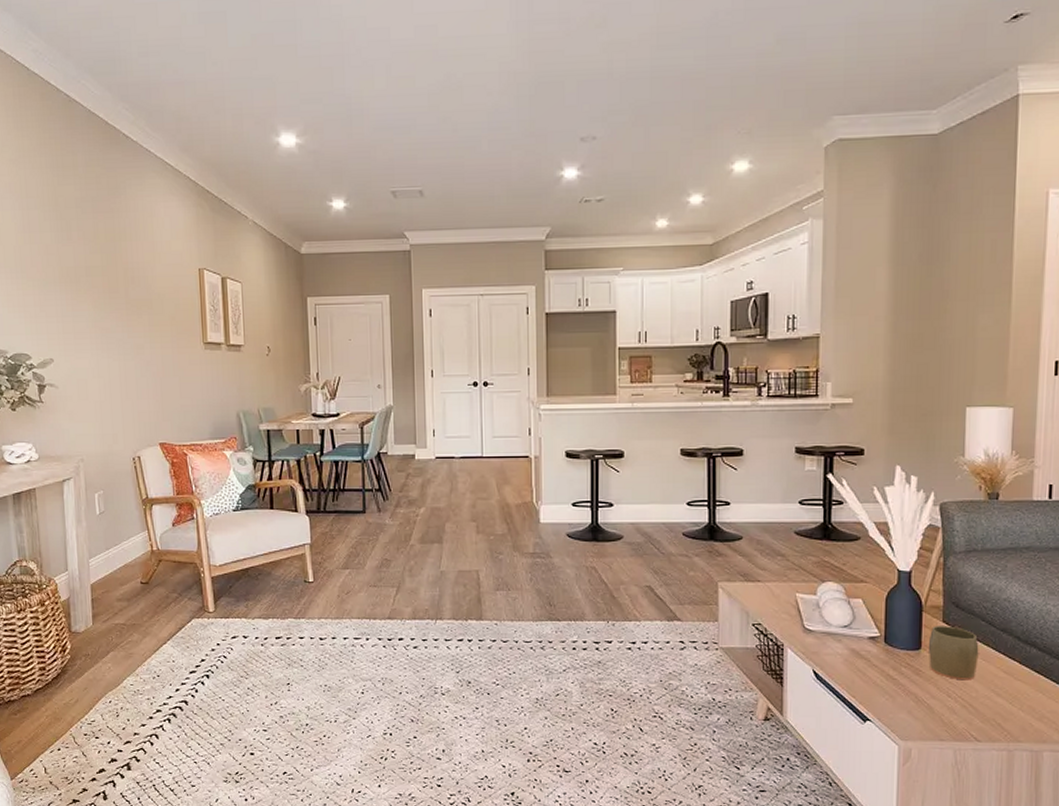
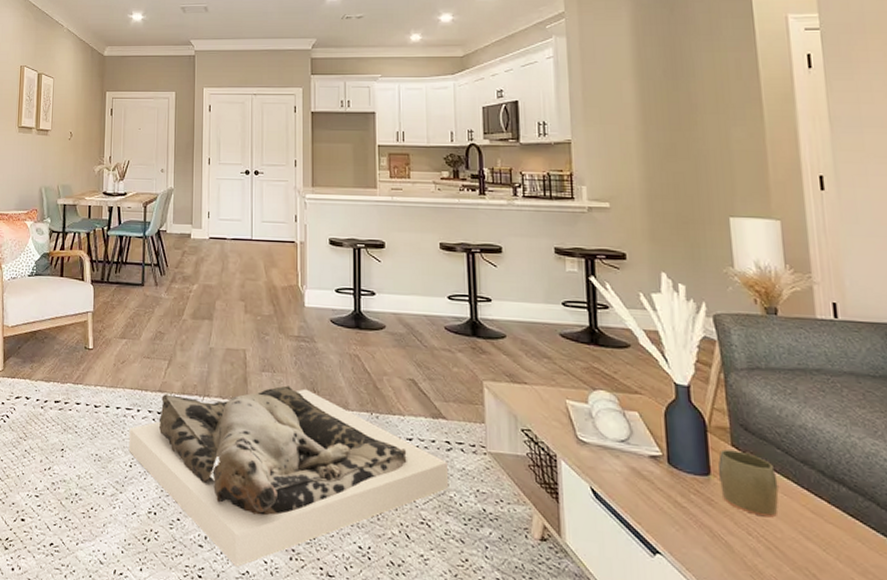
dog bed: none [358,602,682,773] -> present [128,385,449,567]

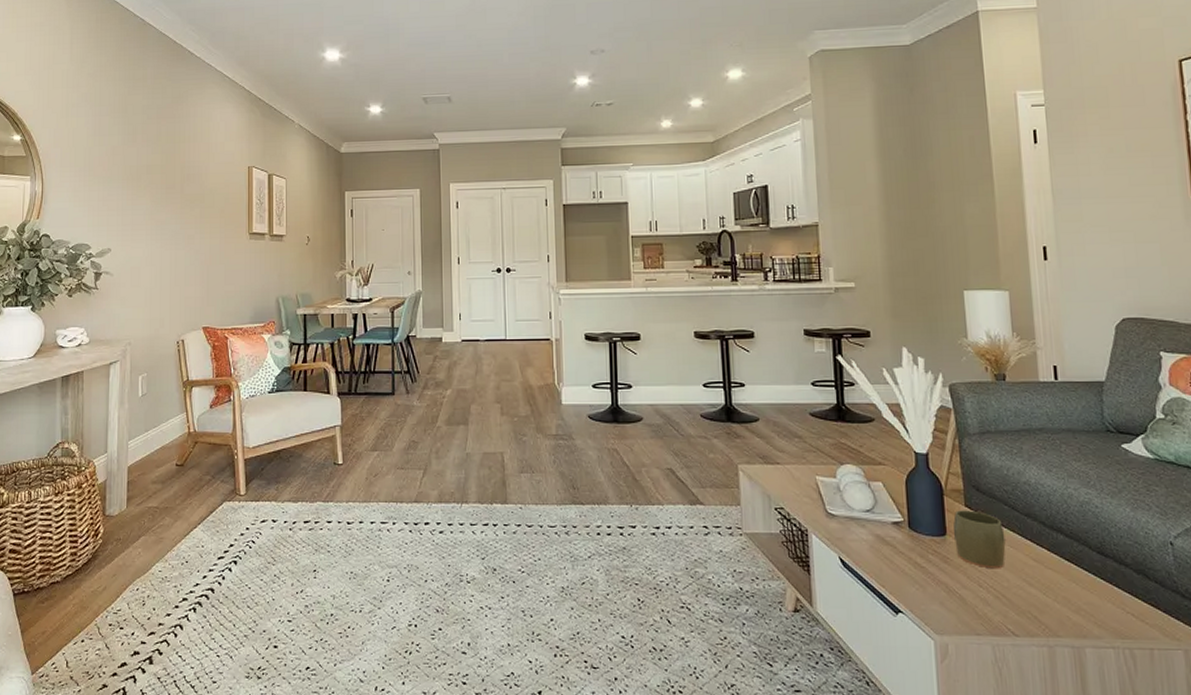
dog bed: present [128,385,449,567] -> none [385,485,708,669]

